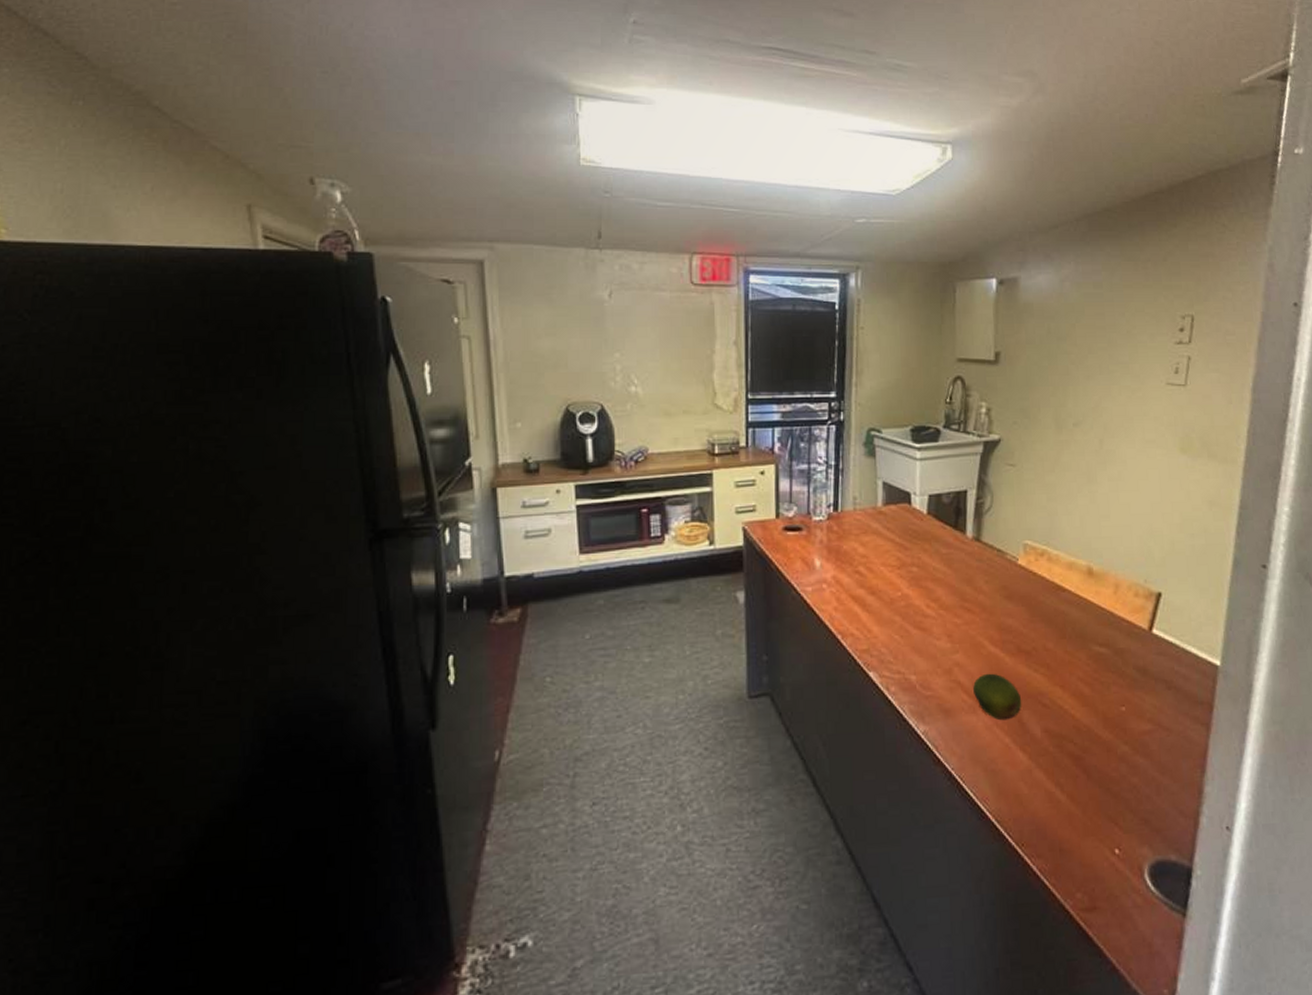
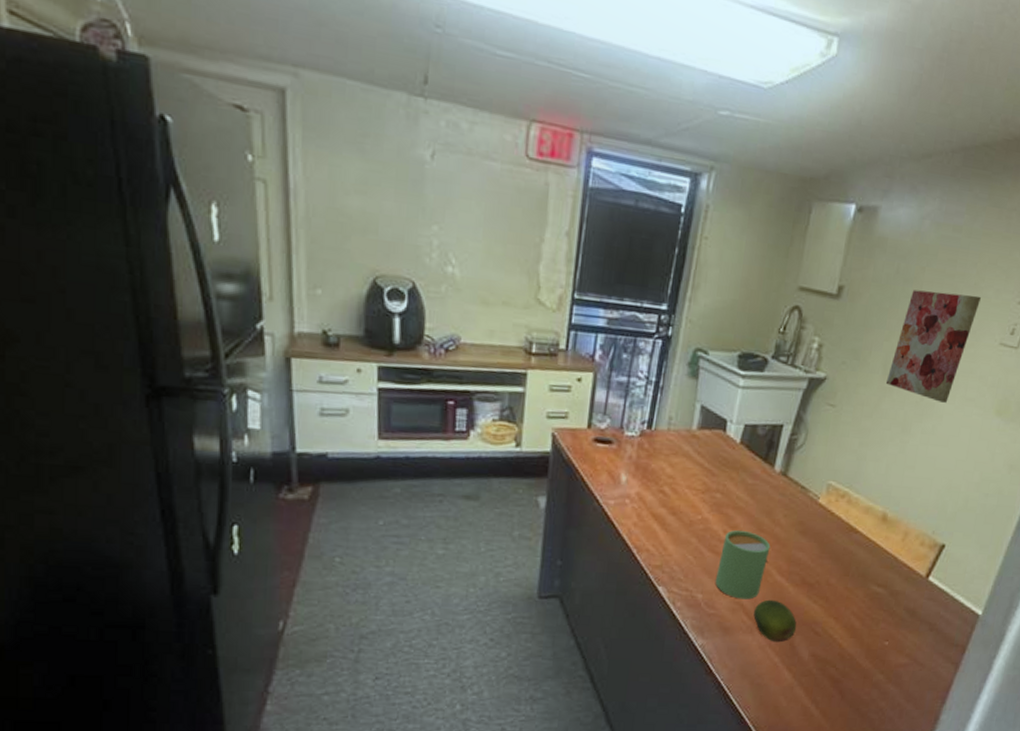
mug: none [926,602,979,677] -> present [715,529,771,600]
wall art: none [1060,342,1137,448] -> present [885,289,981,403]

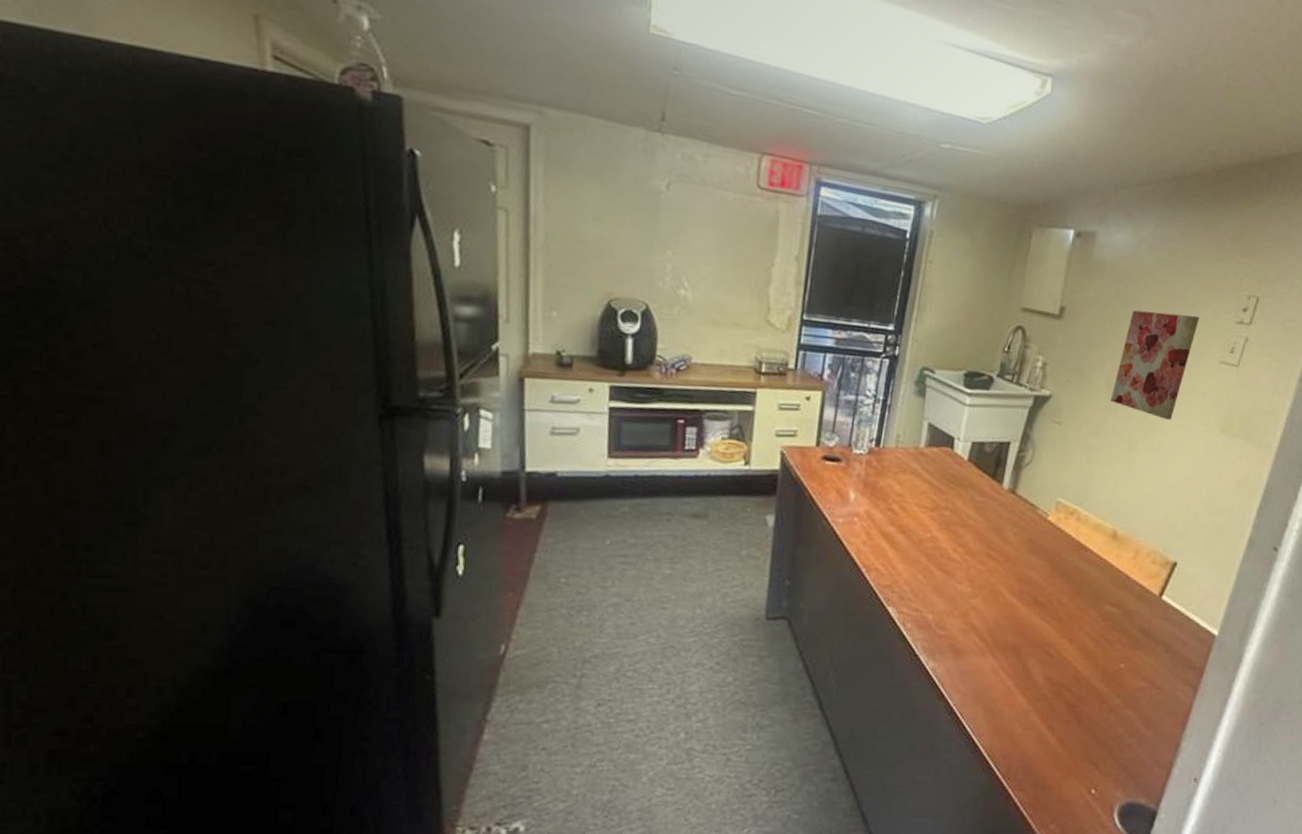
mug: present [715,529,771,600] -> none [945,548,1001,620]
fruit: present [753,599,797,643] -> none [985,620,1030,665]

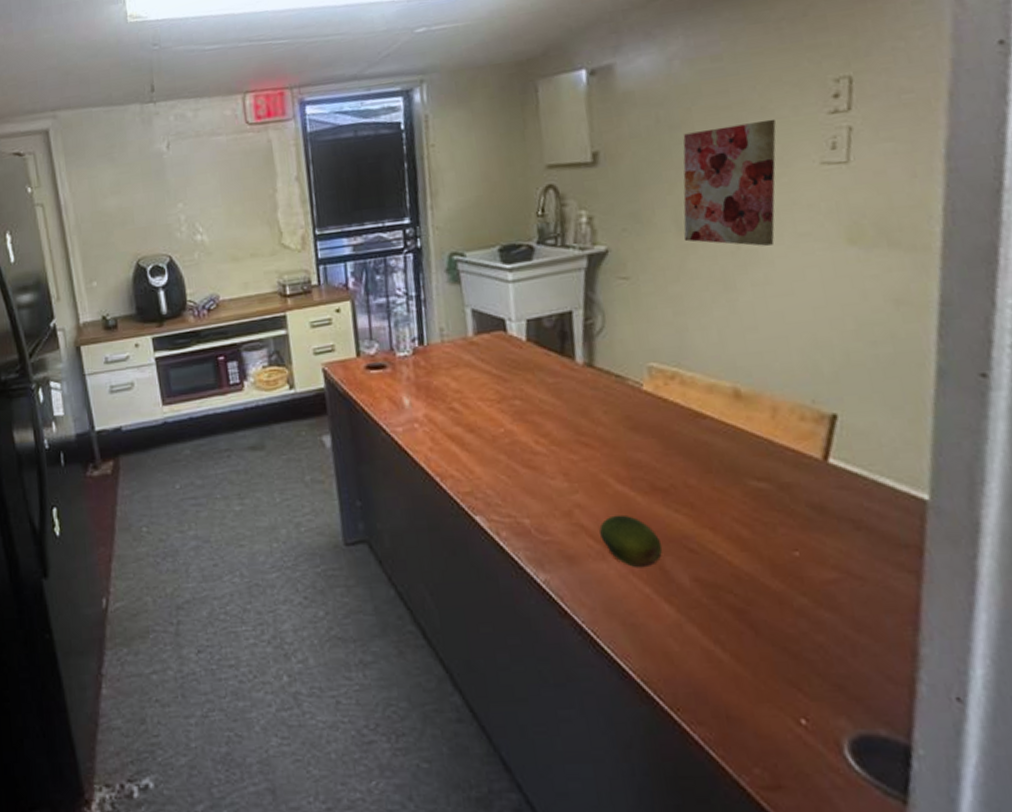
fruit: none [985,620,1030,665] -> present [599,515,663,568]

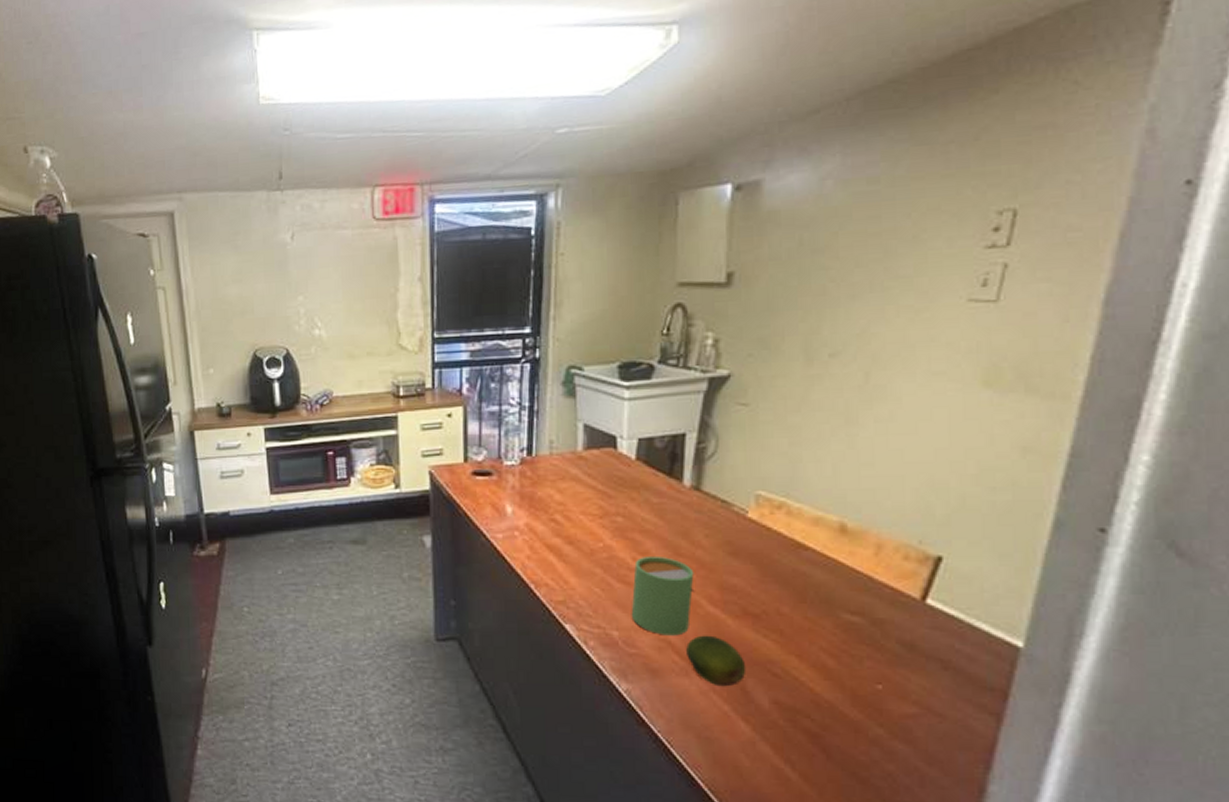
mug: none [537,437,601,519] -> present [631,555,695,636]
wall art: present [683,118,776,246] -> none [811,249,926,382]

